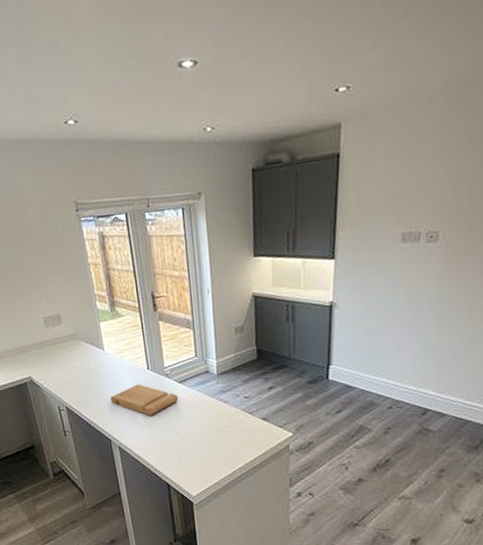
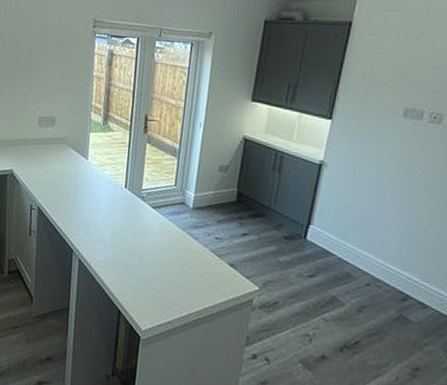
cutting board: present [110,384,179,416] -> none [81,200,150,235]

